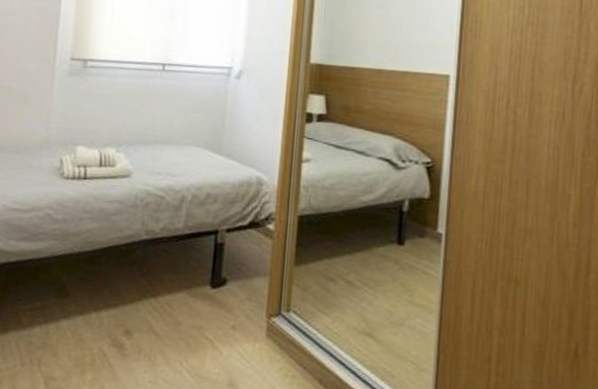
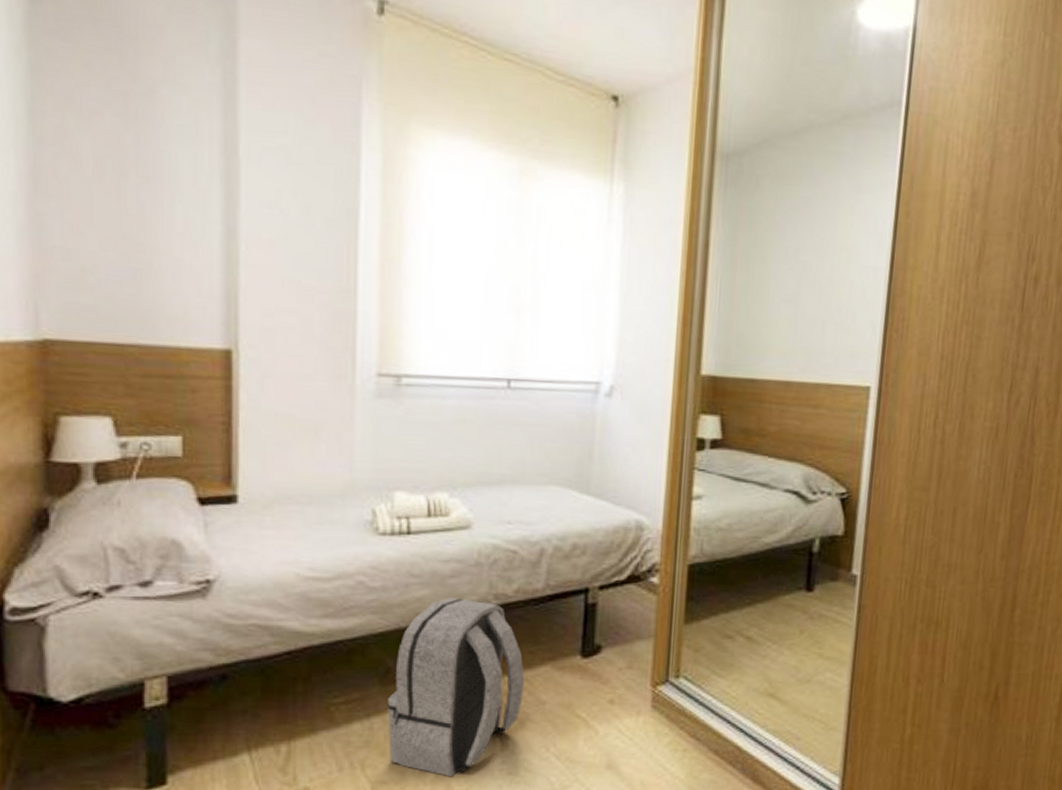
backpack: none [59,231,165,380] -> present [386,597,524,777]

